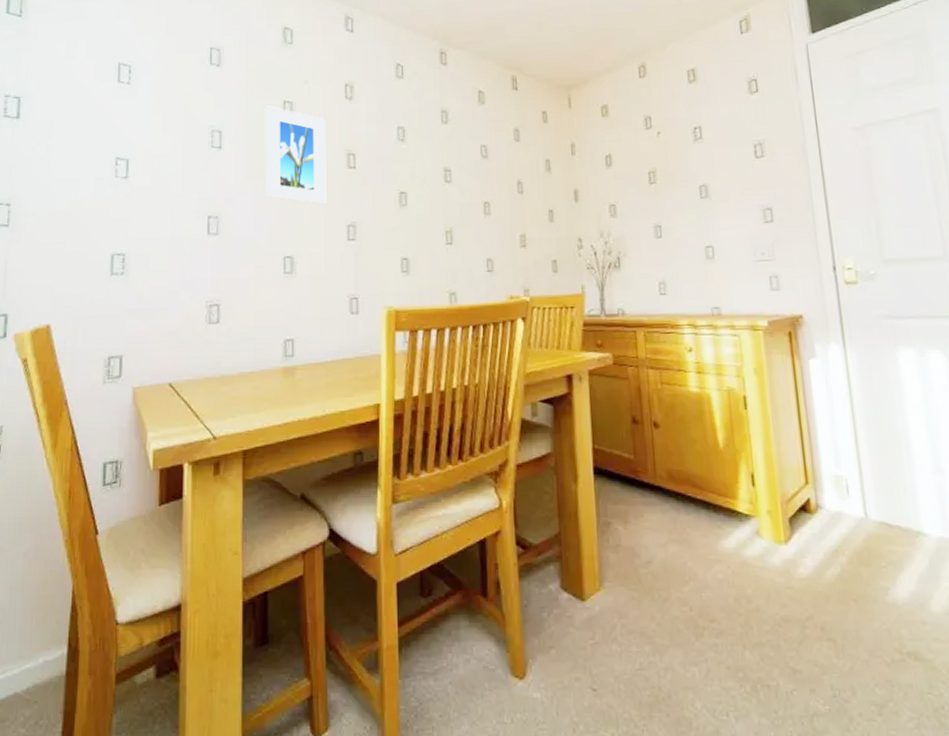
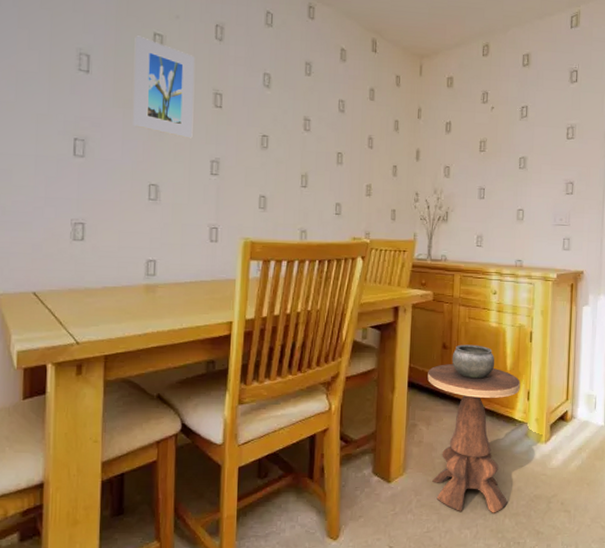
side table: none [617,416,746,643] -> present [427,344,521,513]

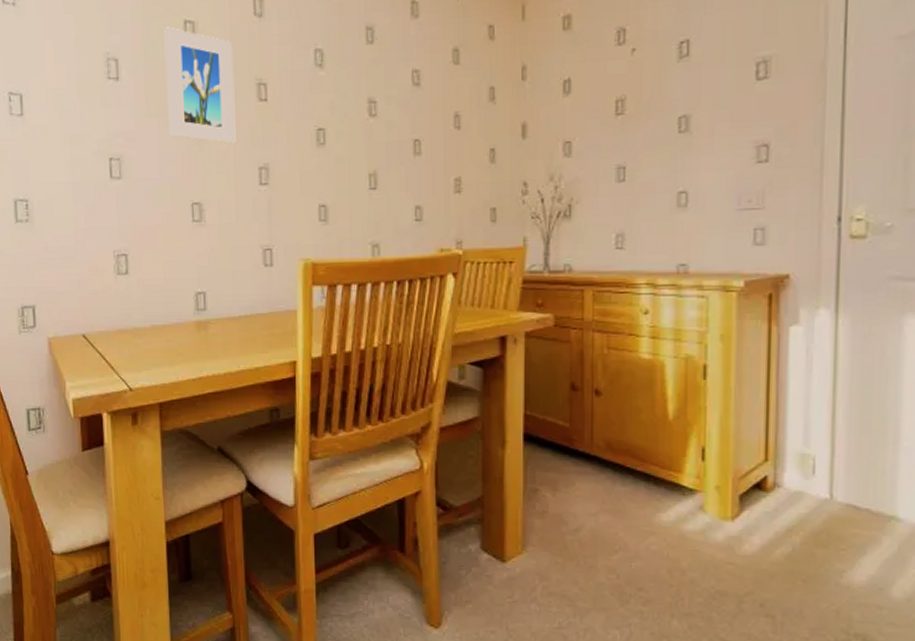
side table: present [427,344,521,513] -> none [551,384,690,611]

